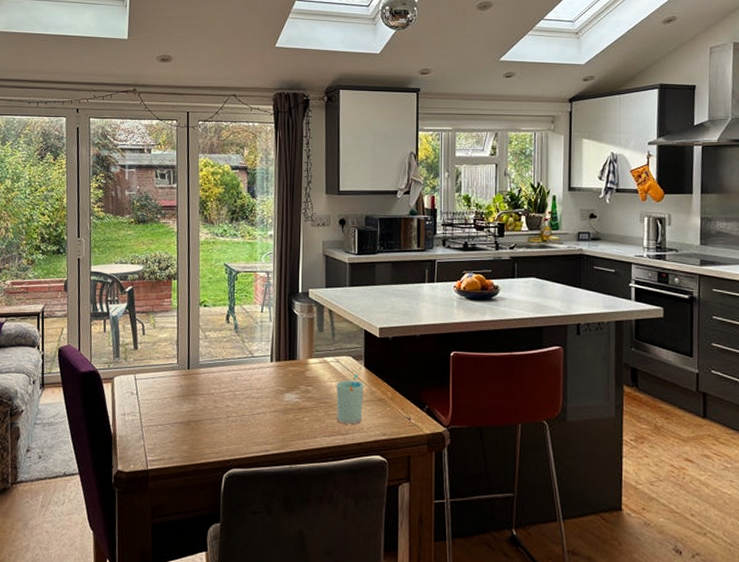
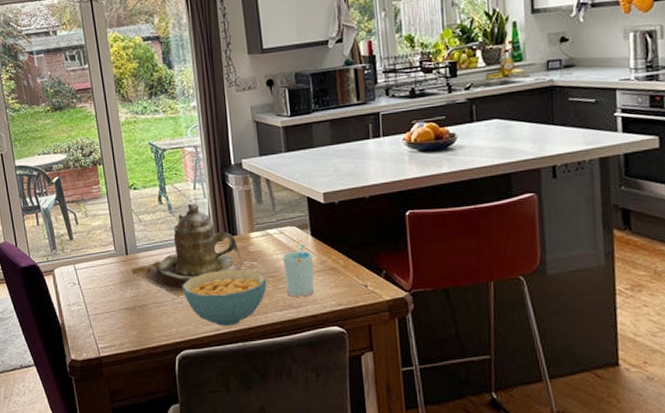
teapot: none [190,326,299,416] -> present [131,204,243,298]
cereal bowl: none [237,392,319,448] -> present [181,269,267,326]

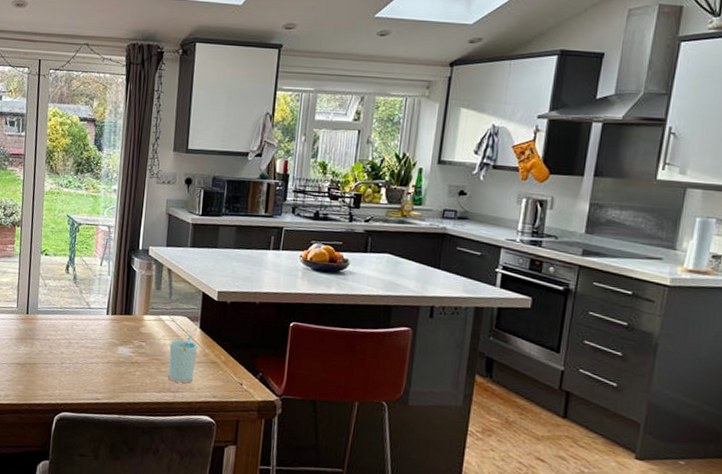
teapot: present [131,204,243,298] -> none [28,278,133,362]
cereal bowl: present [181,269,267,326] -> none [72,344,151,398]

